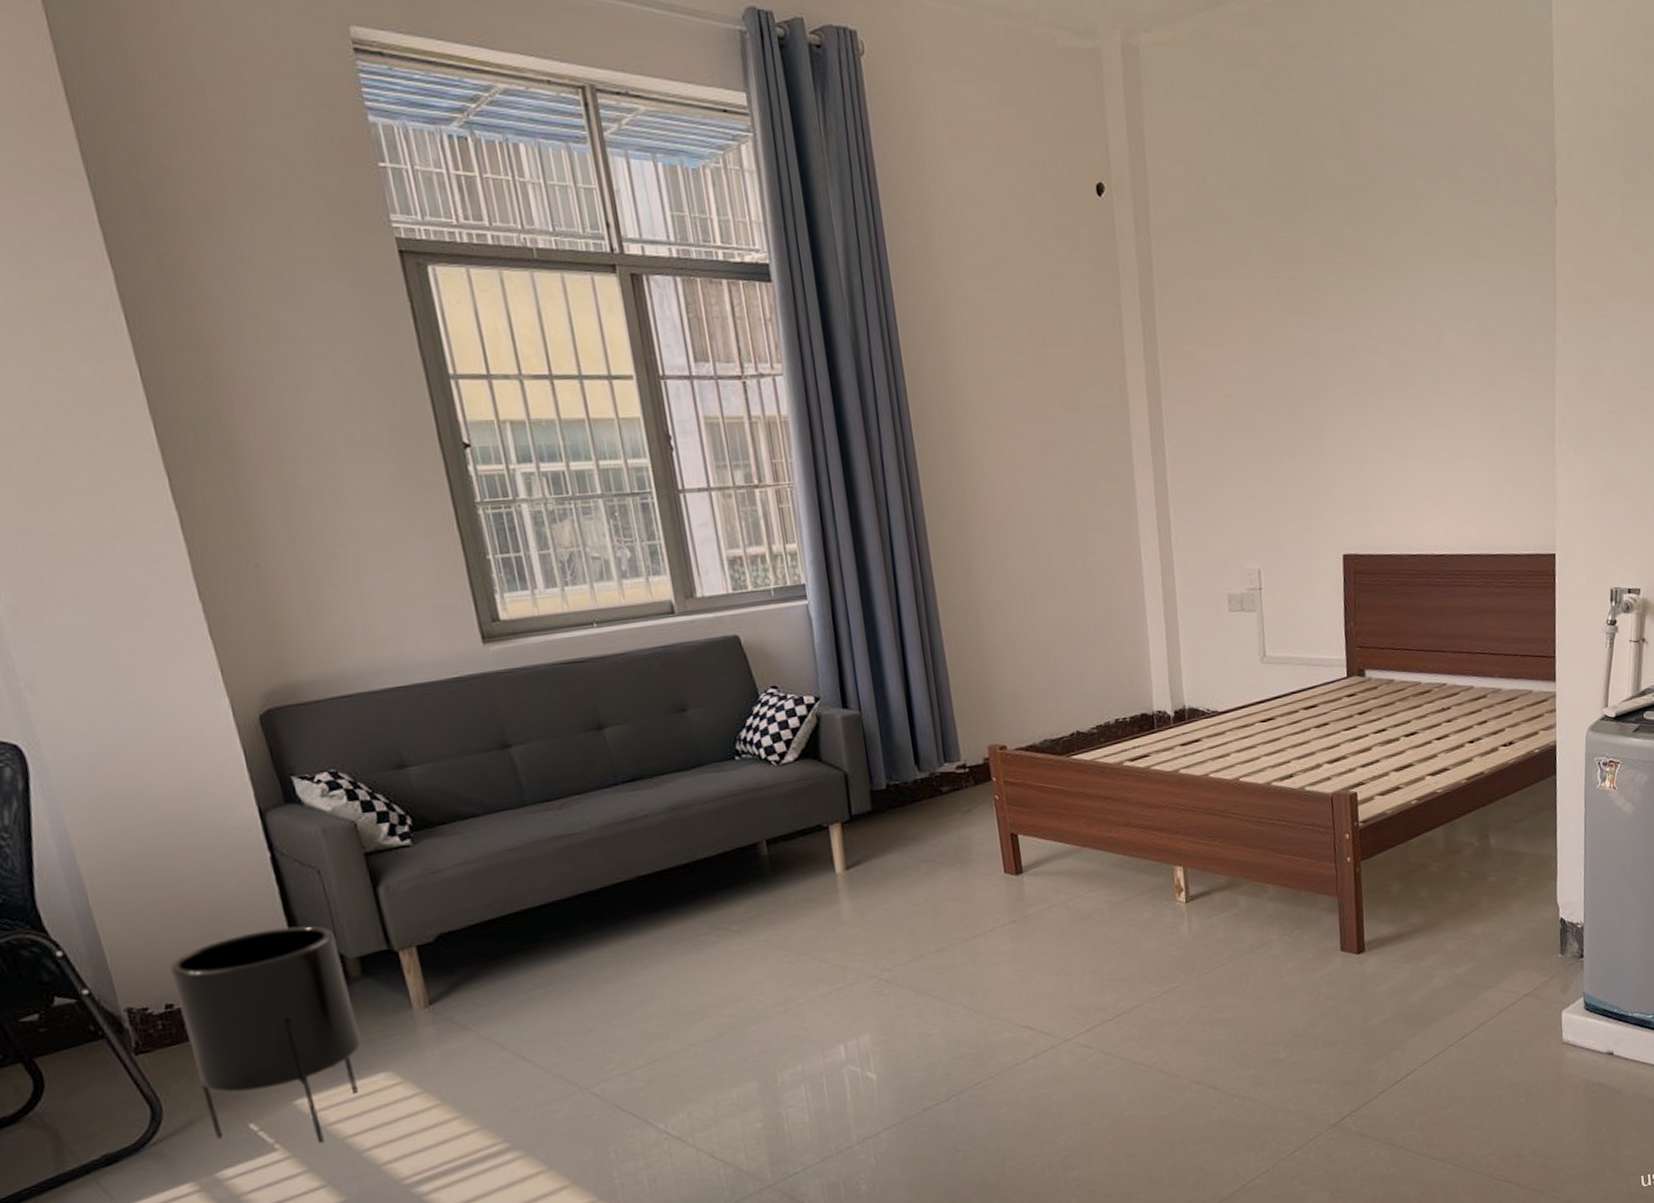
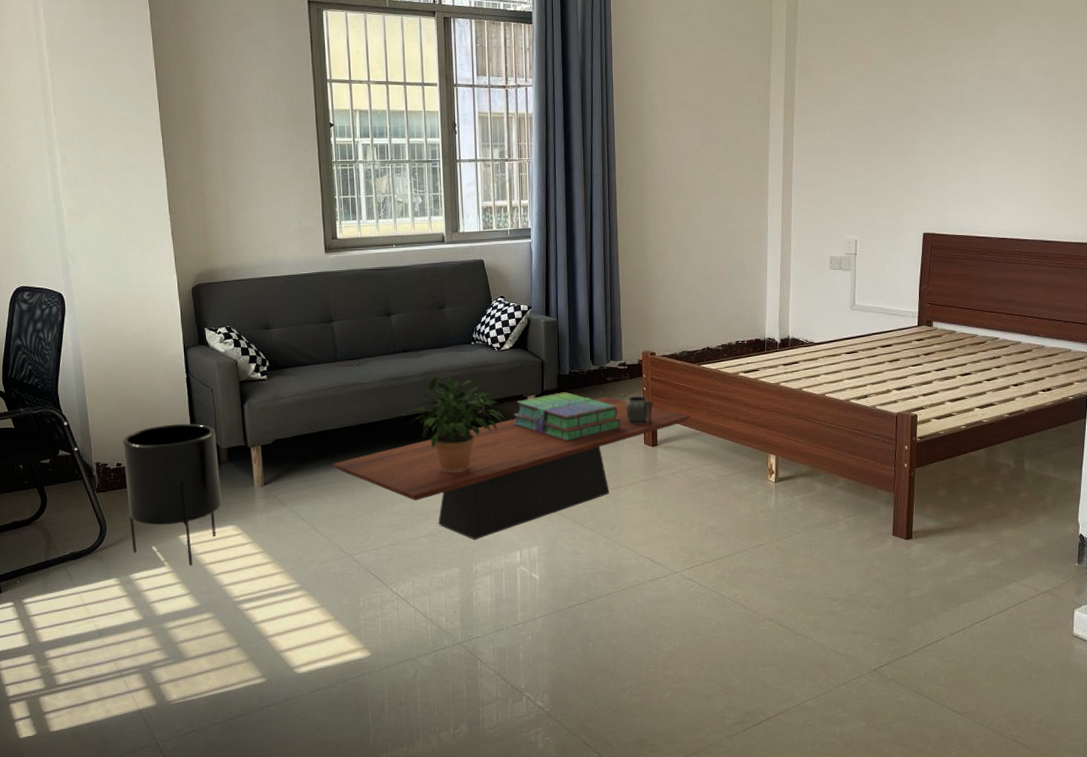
coffee table: none [537,813,1065,1039] -> present [332,396,691,540]
potted plant: none [652,811,797,950] -> present [408,376,504,473]
stack of books: none [810,814,969,883] -> present [513,392,621,441]
mug: none [973,806,1012,848] -> present [626,395,653,425]

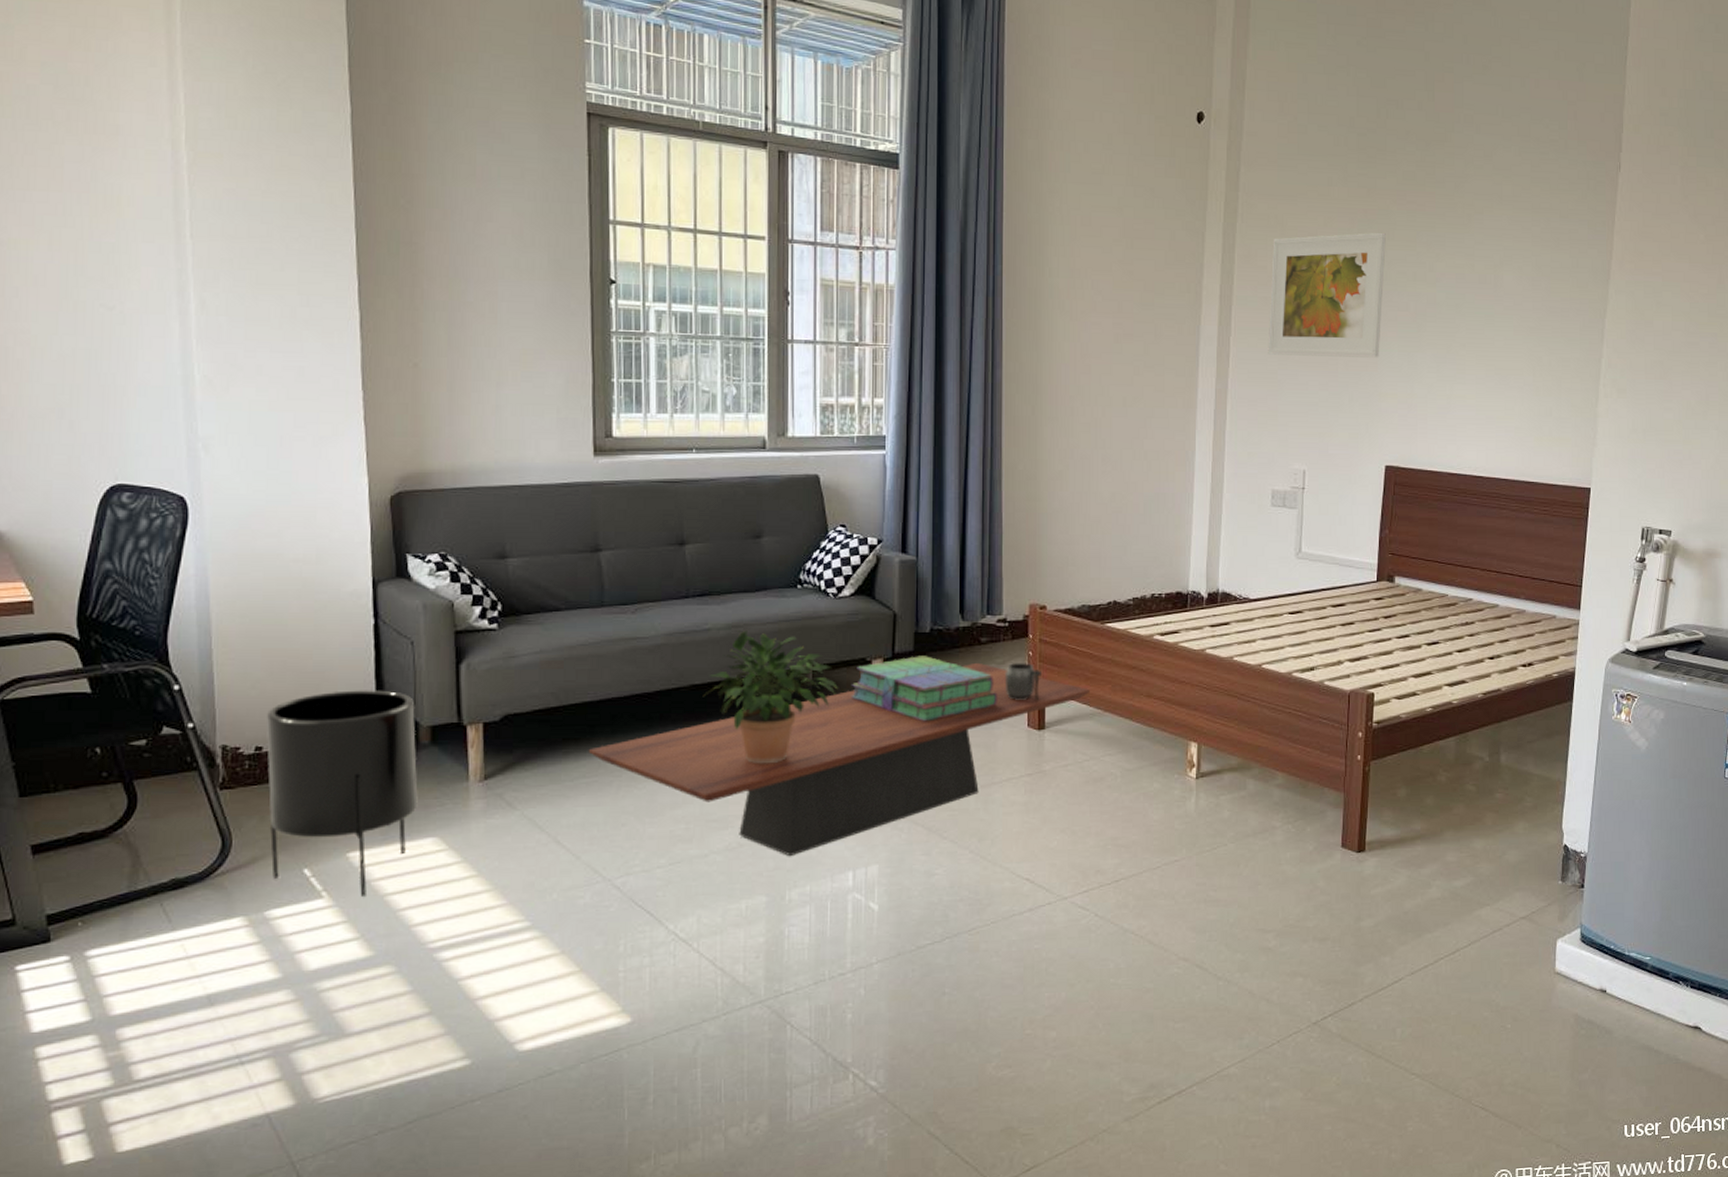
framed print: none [824,43,920,149] -> present [1268,232,1386,358]

